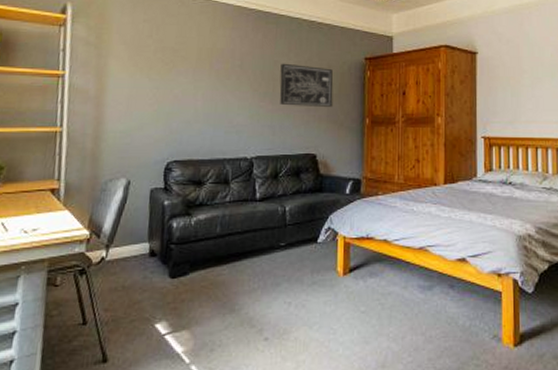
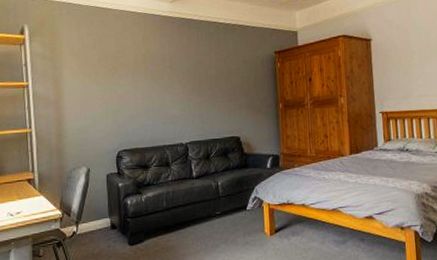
wall art: present [279,63,333,107] -> none [204,61,250,98]

